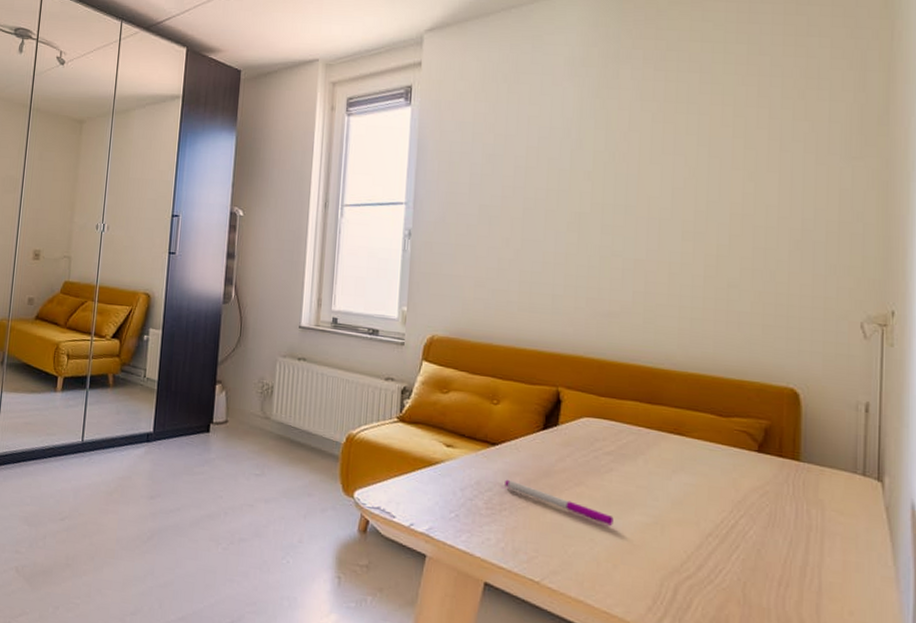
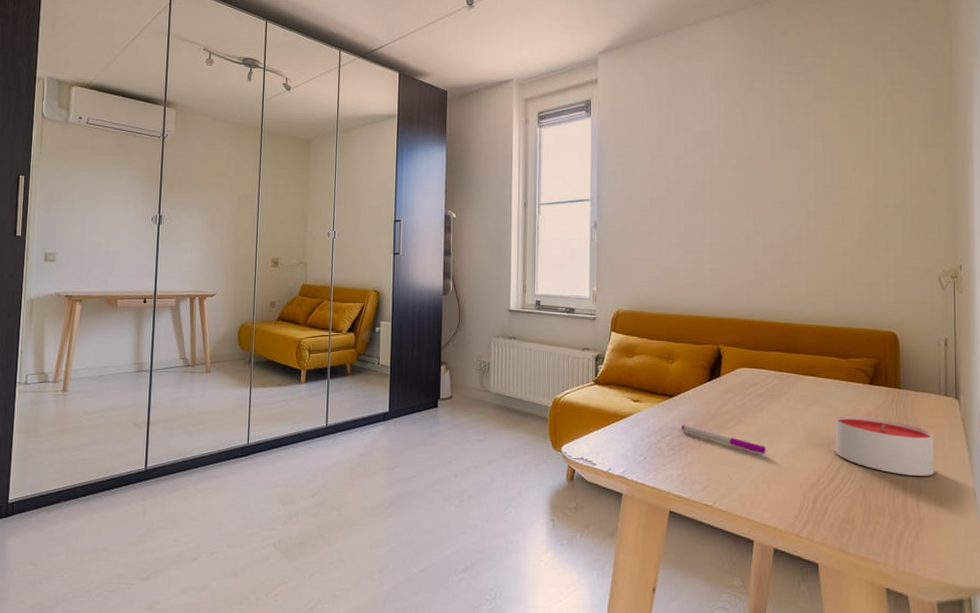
candle: none [706,487,845,576] -> present [835,415,935,476]

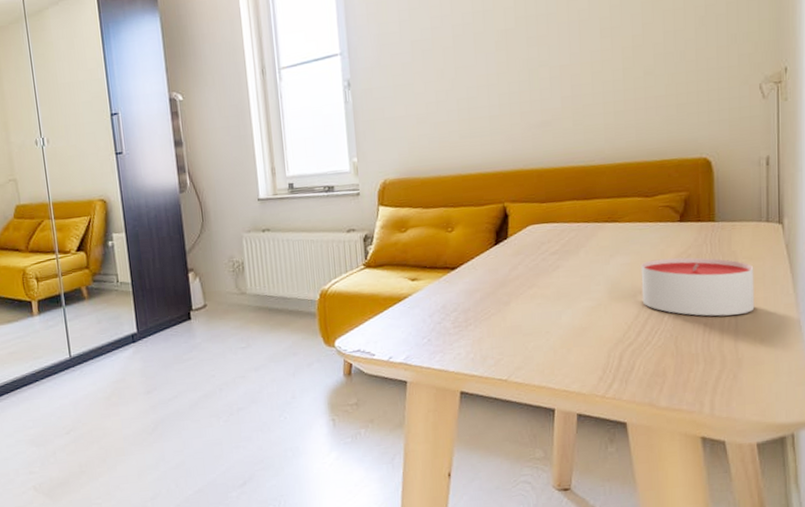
pen: present [681,424,766,454] -> none [467,297,564,317]

